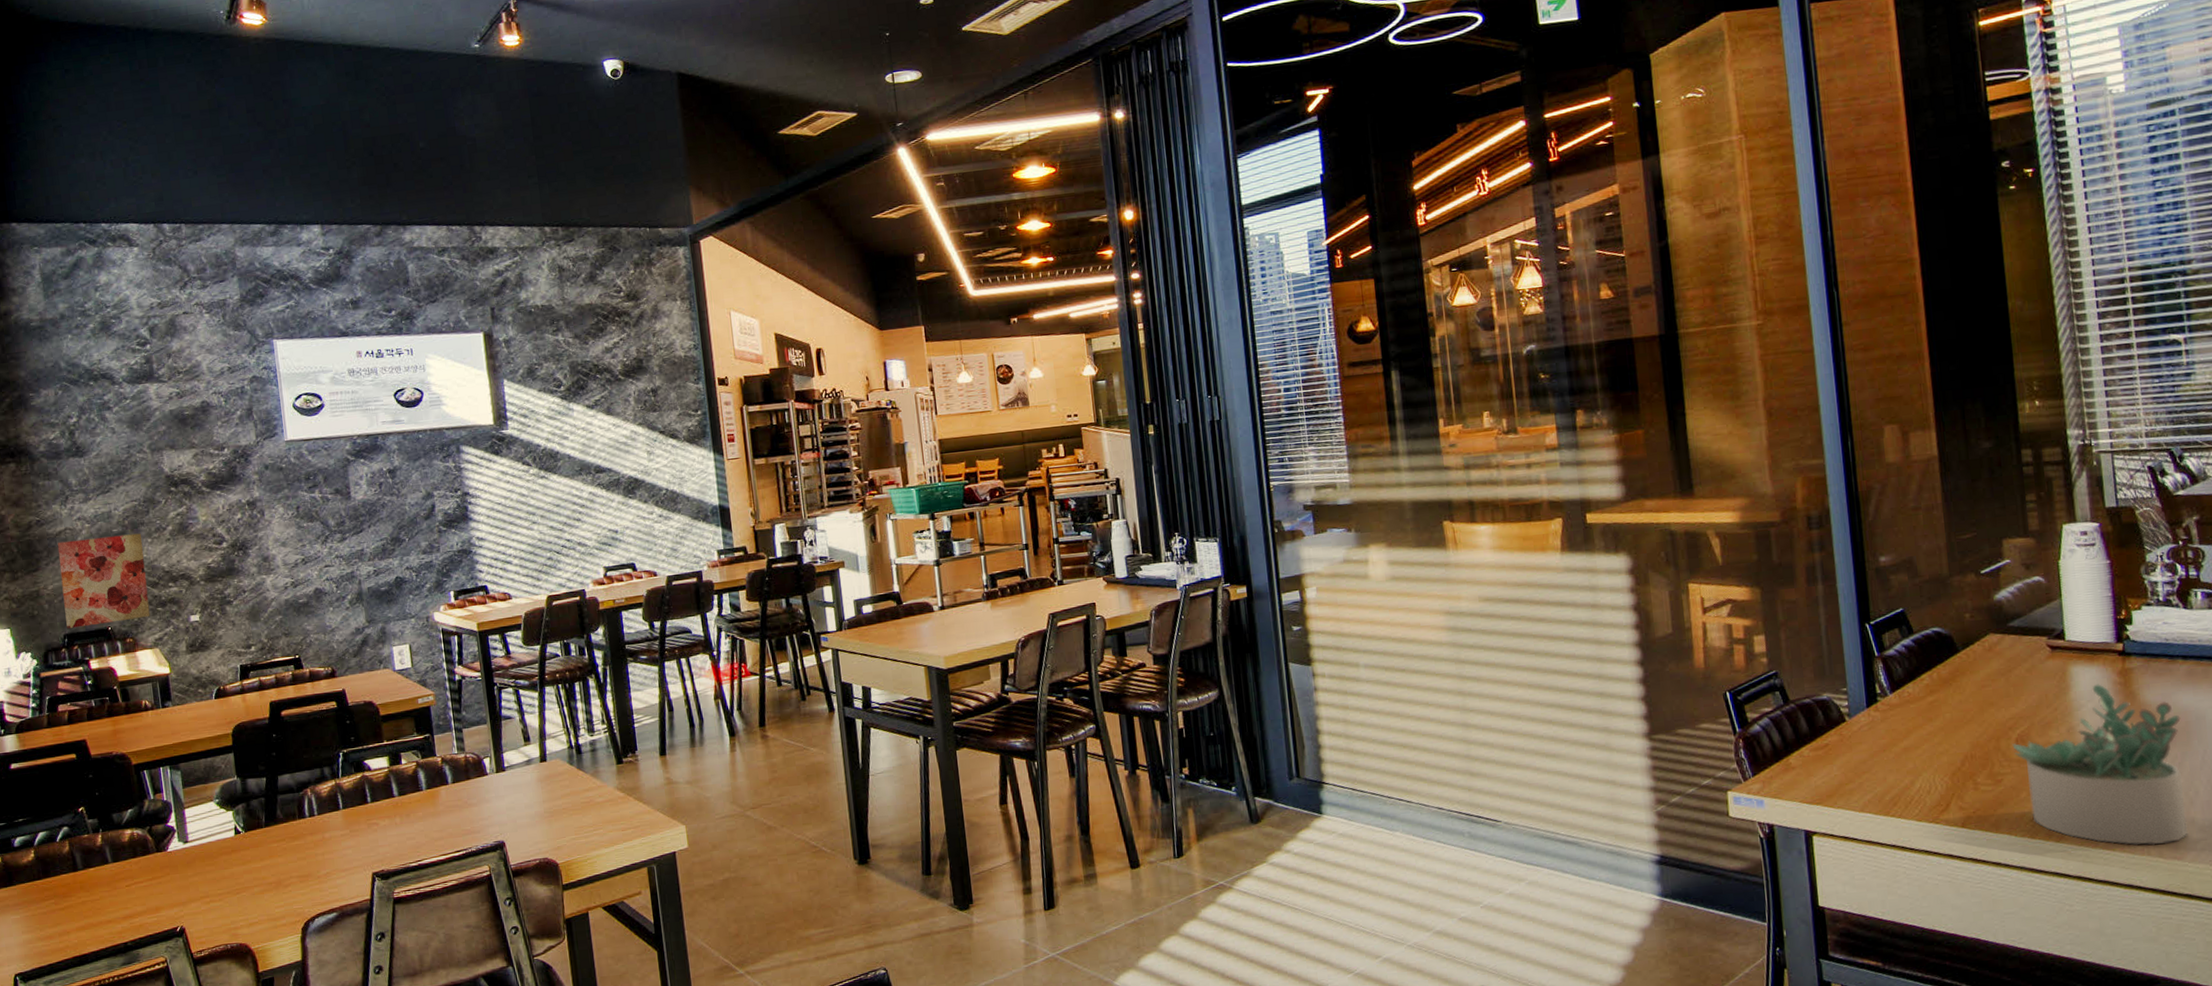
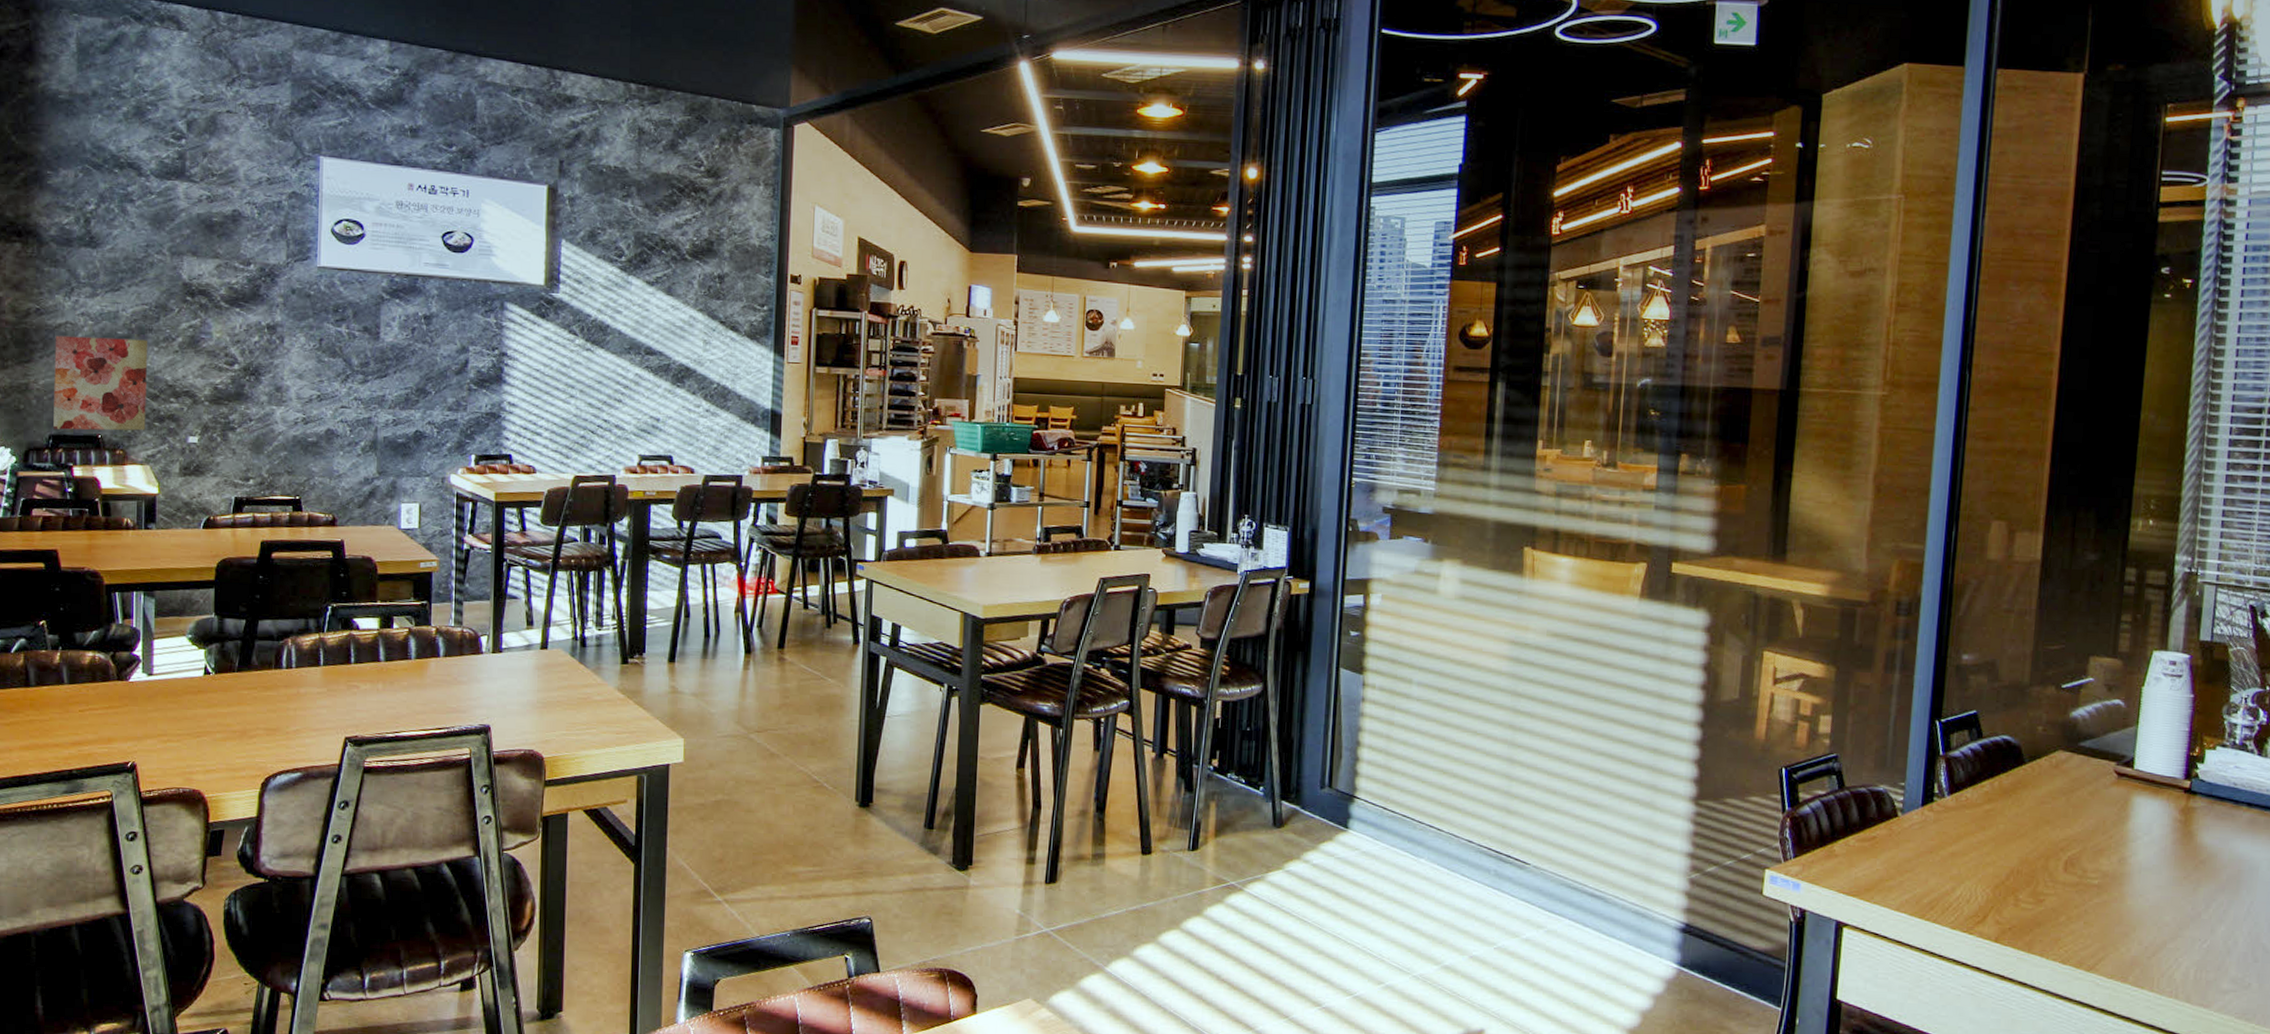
succulent plant: present [2012,684,2188,846] -> none [2060,818,2234,990]

